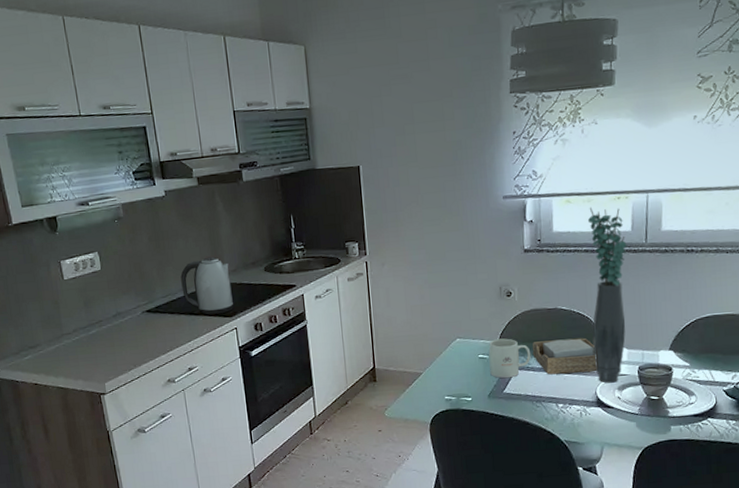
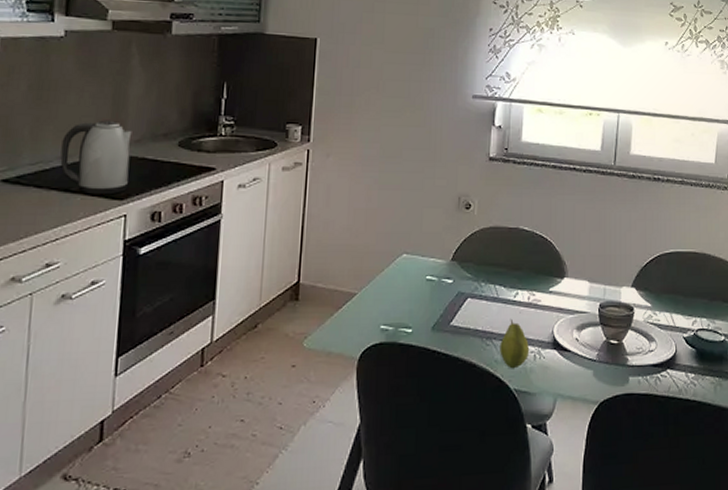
mug: present [488,338,531,379] -> none [437,258,486,308]
napkin holder: present [532,338,597,375] -> none [487,265,556,307]
fruit: none [548,384,576,425] -> present [500,318,530,369]
vase: present [587,207,627,383] -> none [554,120,596,321]

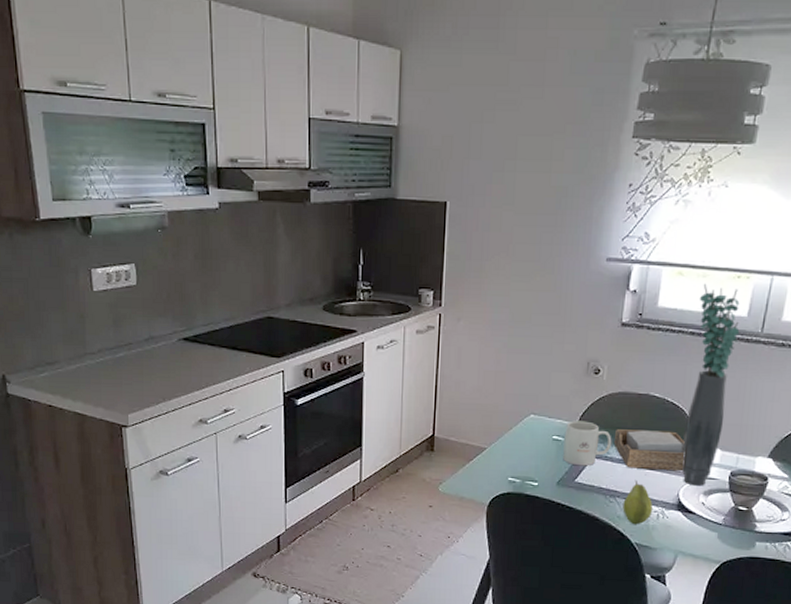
kettle: present [60,120,132,195] -> none [226,286,283,353]
mug: none [437,258,486,308] -> present [563,421,612,466]
napkin holder: none [487,265,556,307] -> present [613,429,685,472]
vase: none [554,120,596,321] -> present [682,283,740,486]

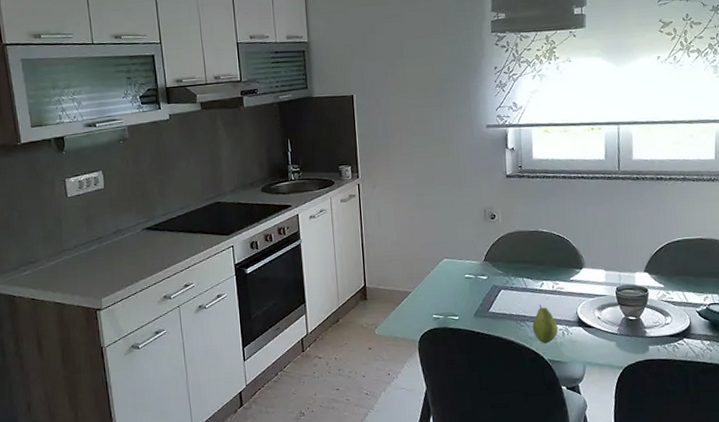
mug: present [563,421,612,466] -> none [474,259,515,298]
napkin holder: present [613,429,685,472] -> none [515,259,578,295]
vase: present [682,283,740,486] -> none [564,137,603,304]

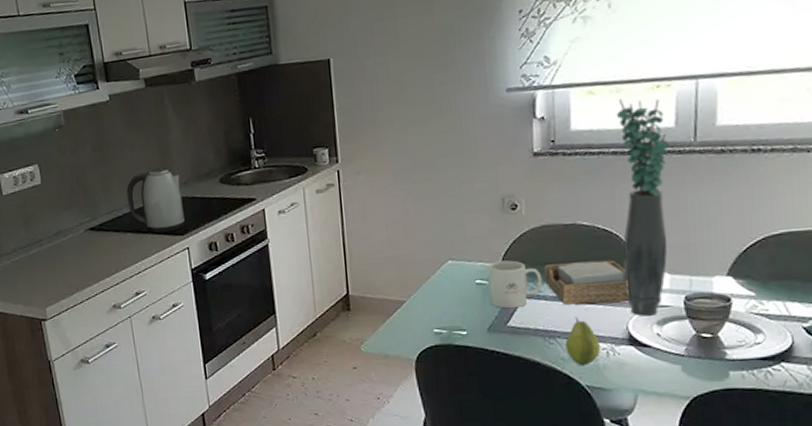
kettle: none [181,177,231,233] -> present [126,167,185,234]
mug: none [474,259,515,298] -> present [488,260,543,309]
napkin holder: none [515,259,578,295] -> present [543,260,629,305]
vase: none [564,137,603,304] -> present [616,98,670,316]

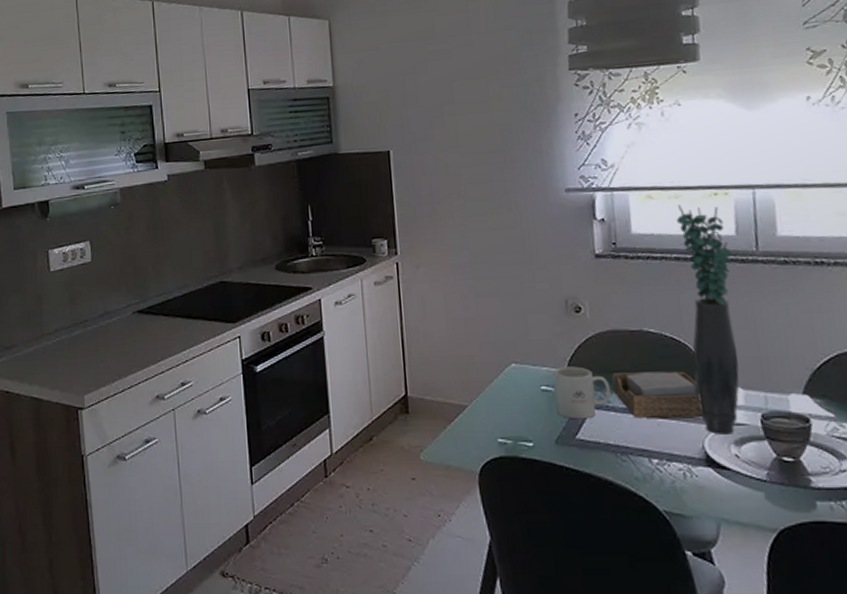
kettle: present [126,167,185,234] -> none [179,251,238,320]
fruit: present [565,316,601,366] -> none [638,431,678,488]

